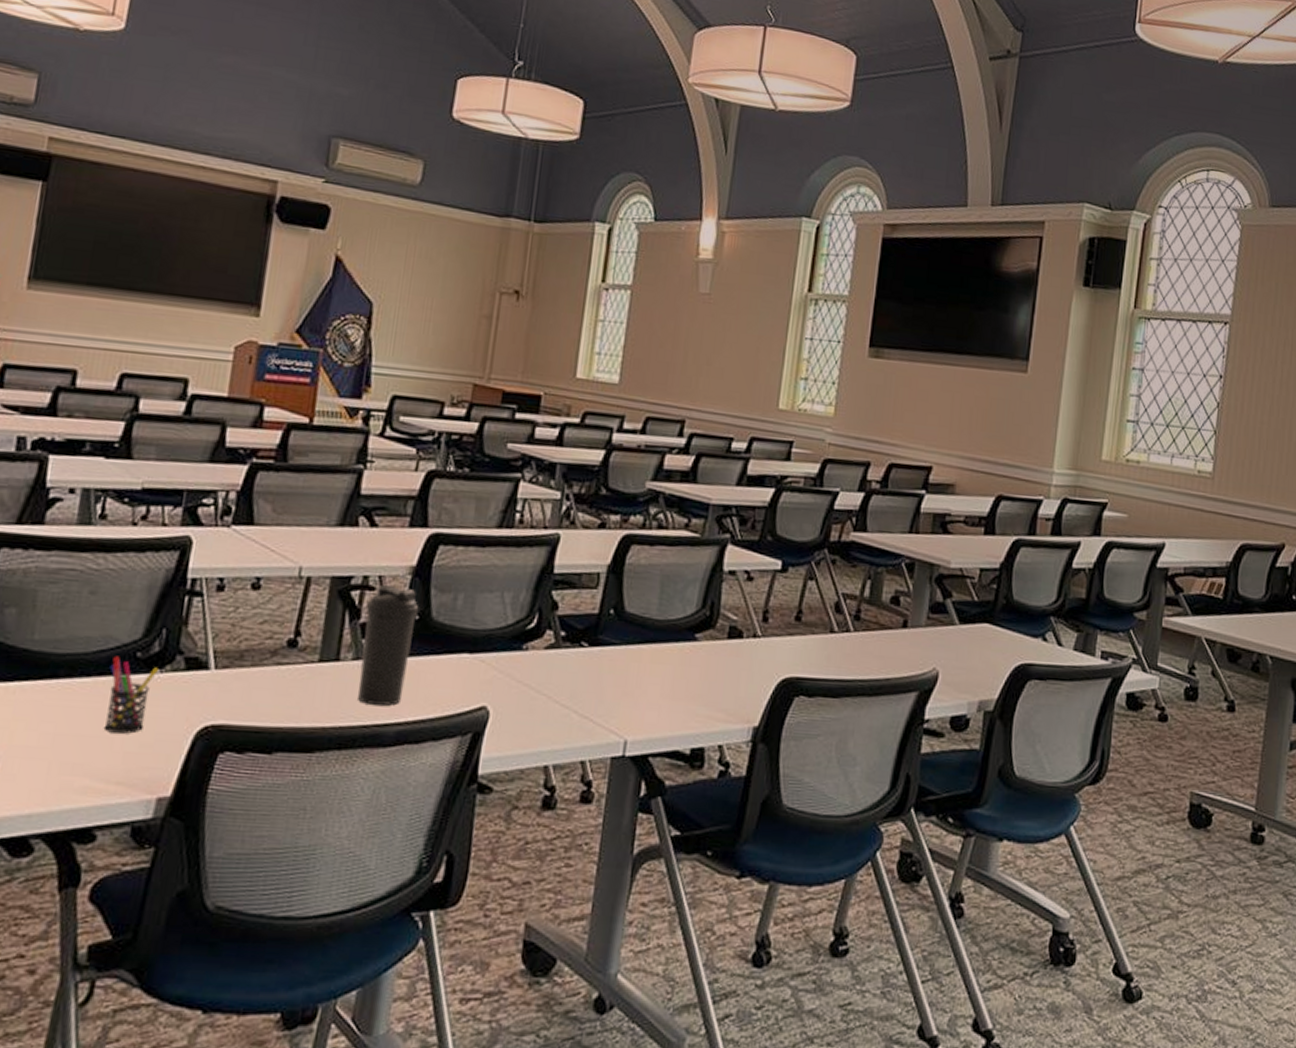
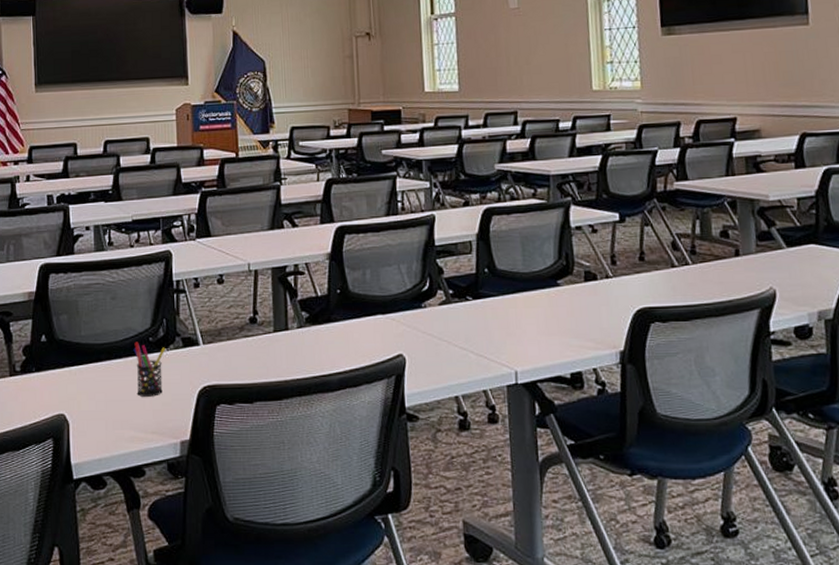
water bottle: present [357,584,419,707] -> none [300,269,339,361]

